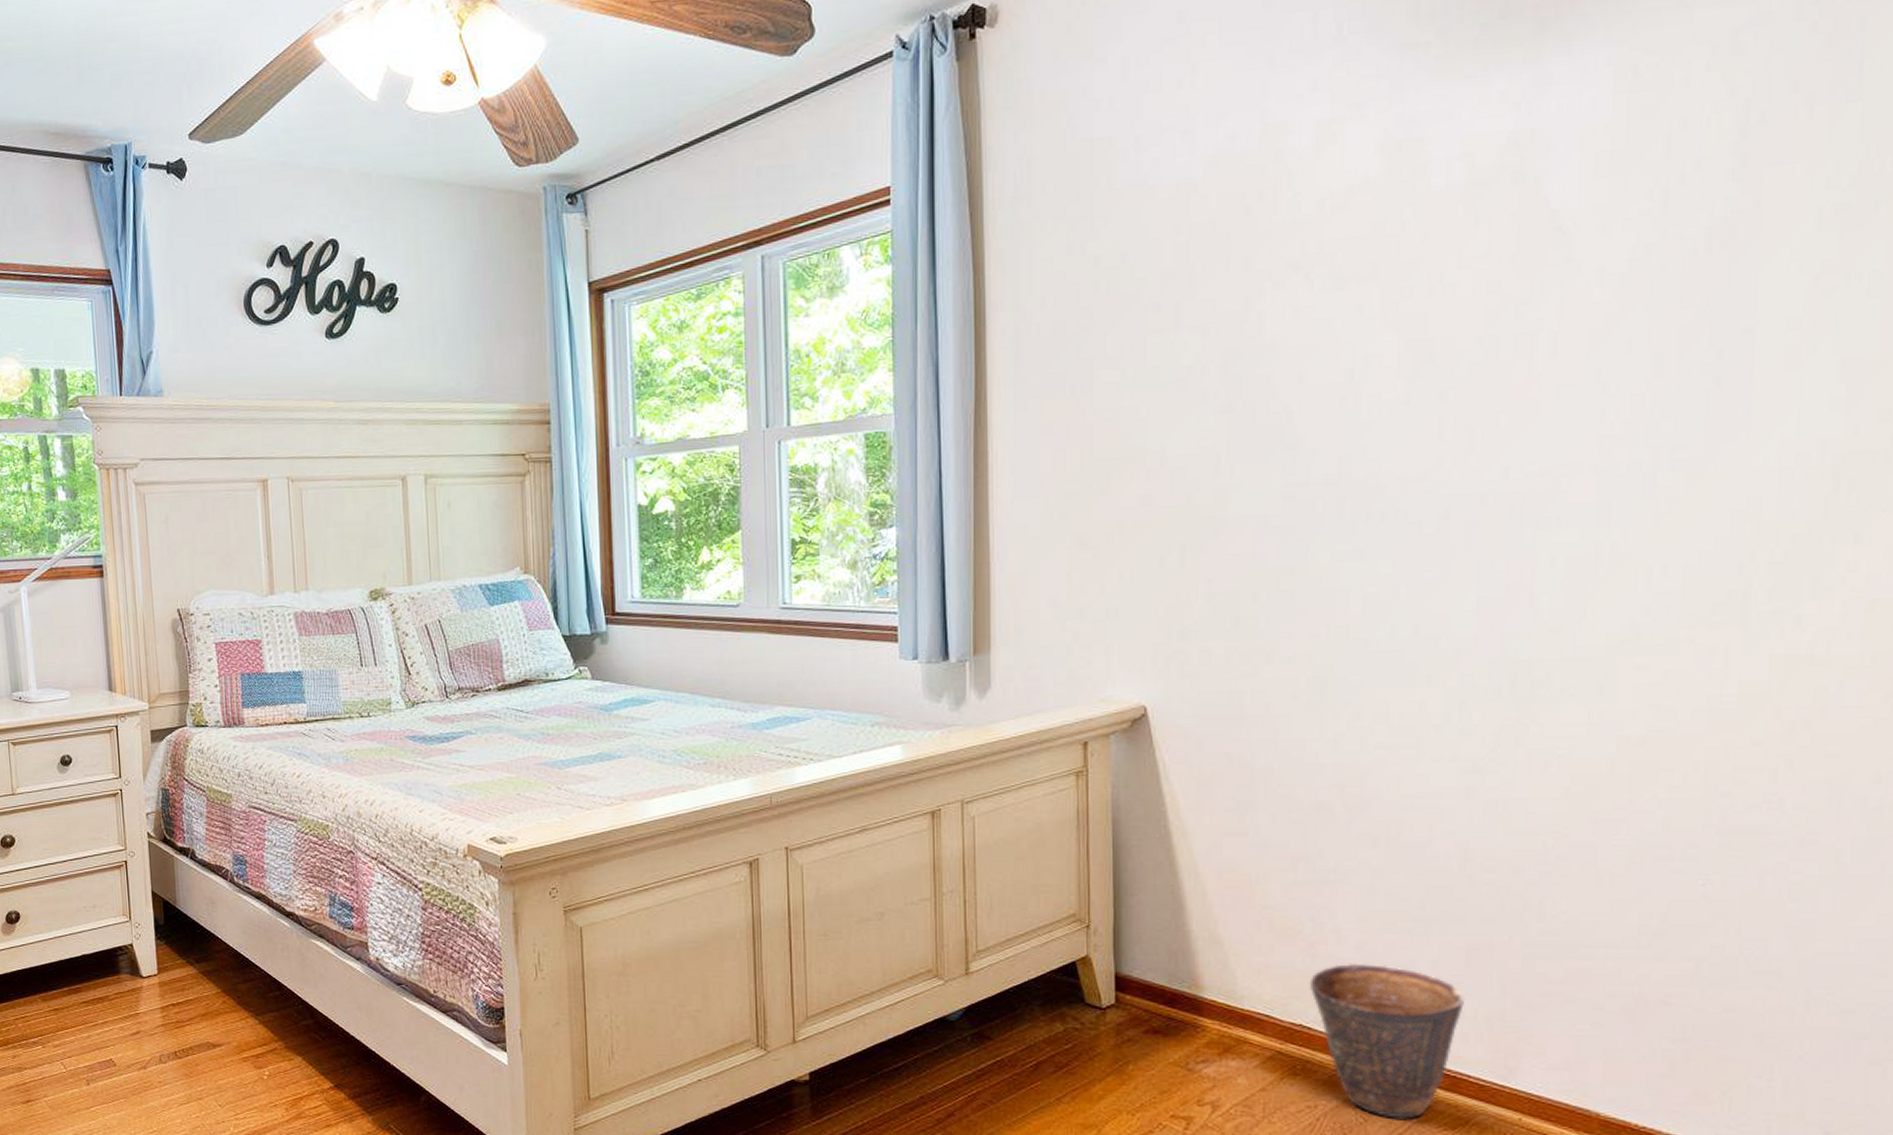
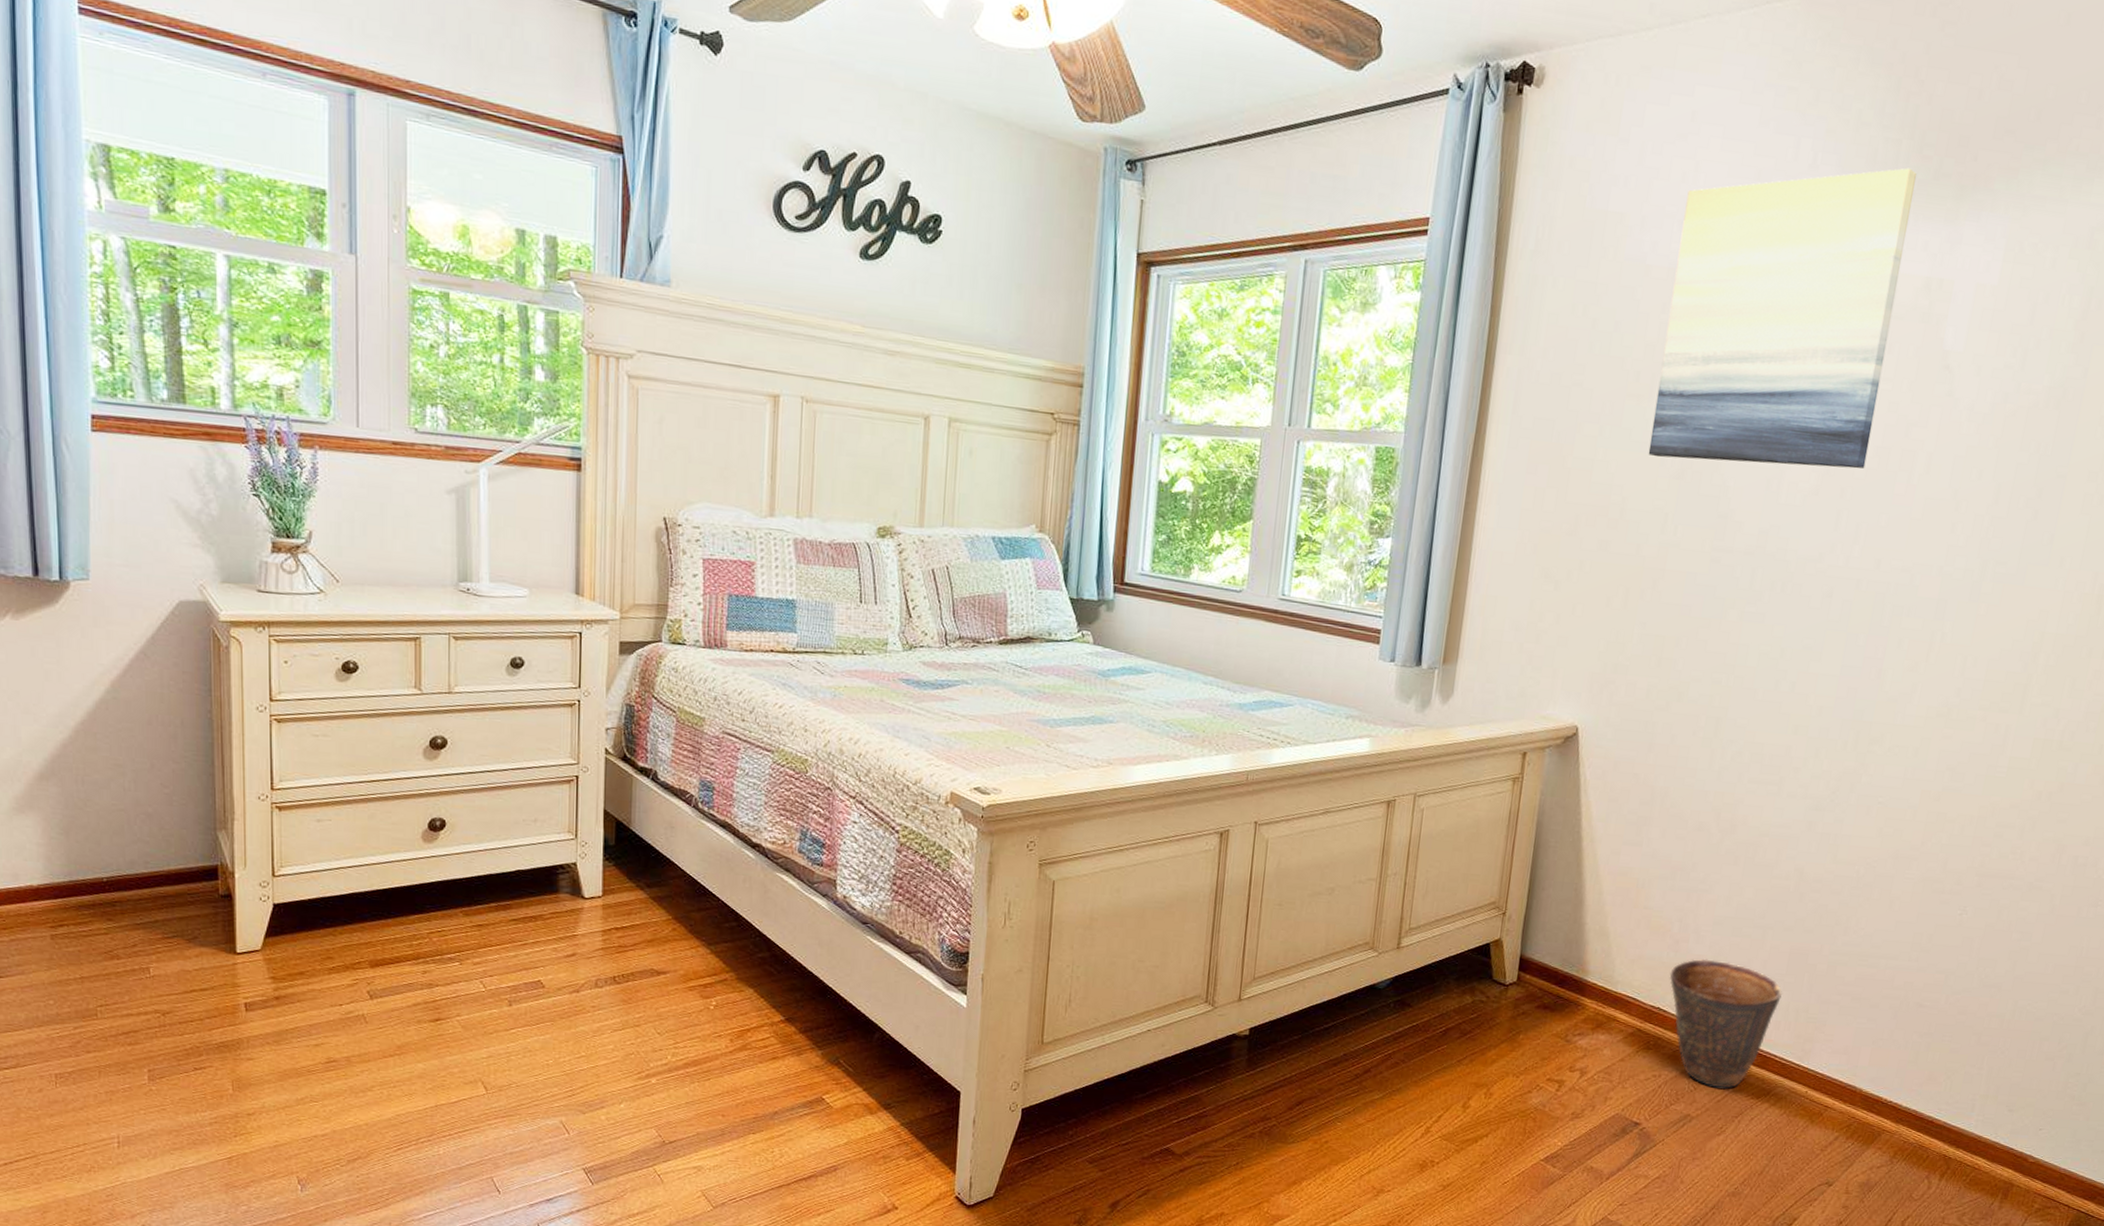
wall art: none [1184,13,1477,393] -> present [1648,167,1917,469]

